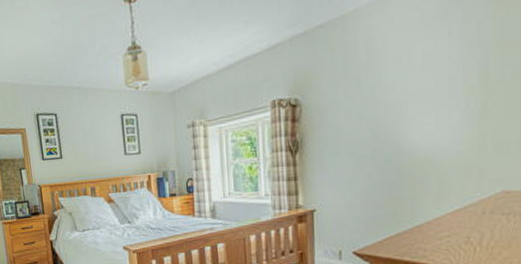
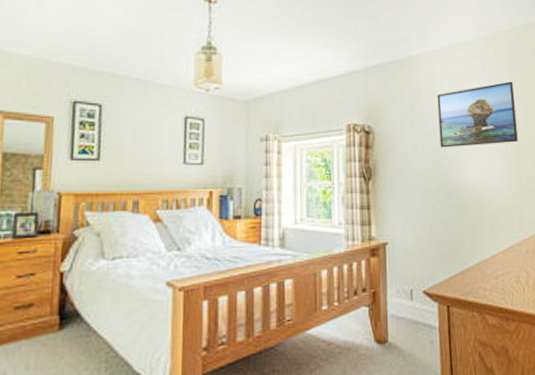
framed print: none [377,18,487,112] -> present [437,81,518,148]

